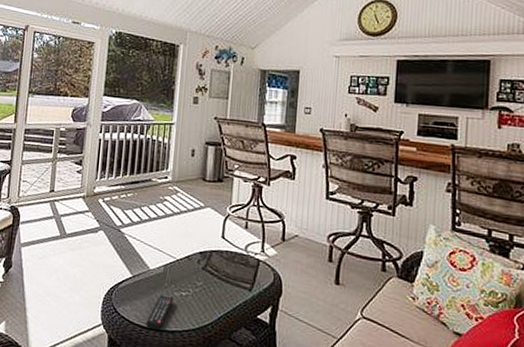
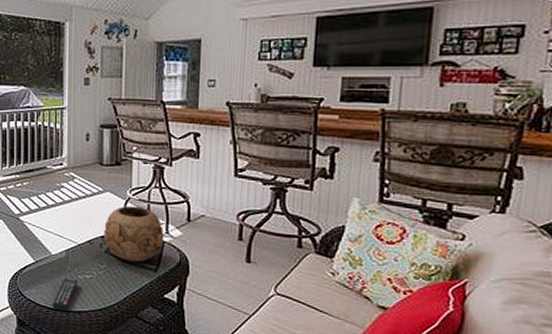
decorative bowl: none [202,222,260,281] -> present [104,205,164,263]

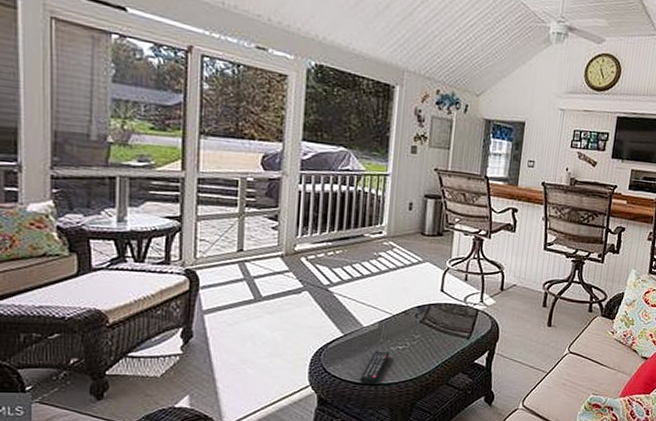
decorative bowl: present [104,205,164,263] -> none [420,276,479,332]

